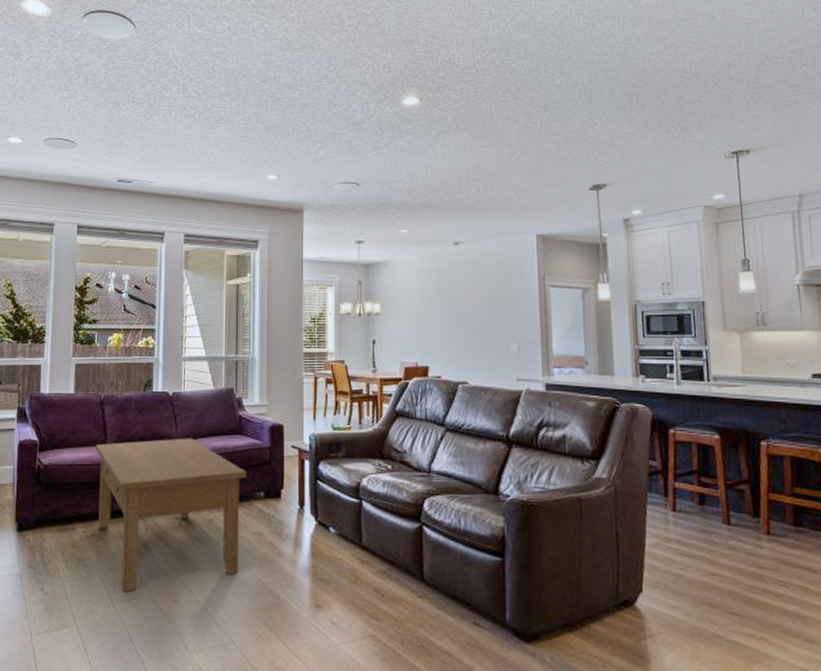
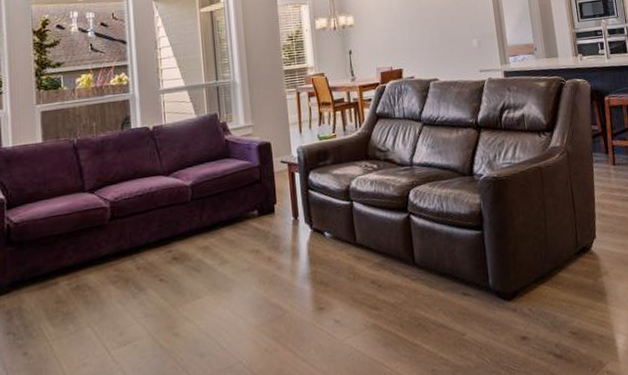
coffee table: present [96,438,247,592] -> none [73,169,239,337]

